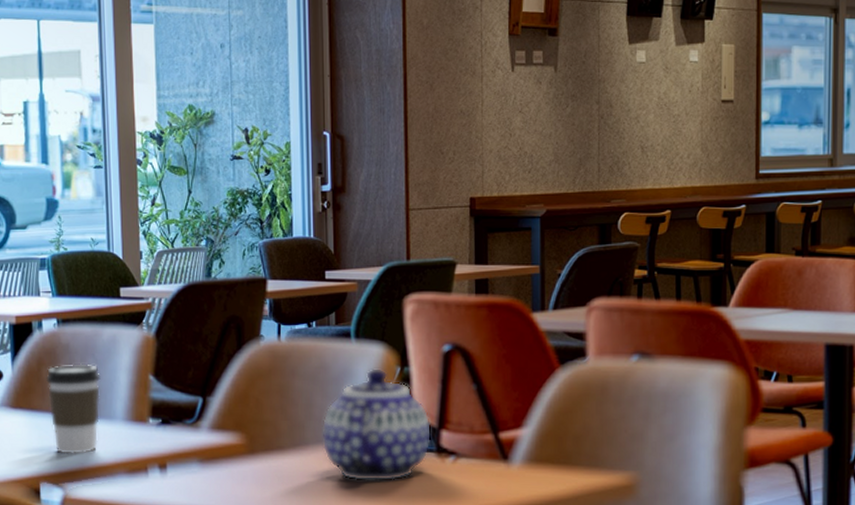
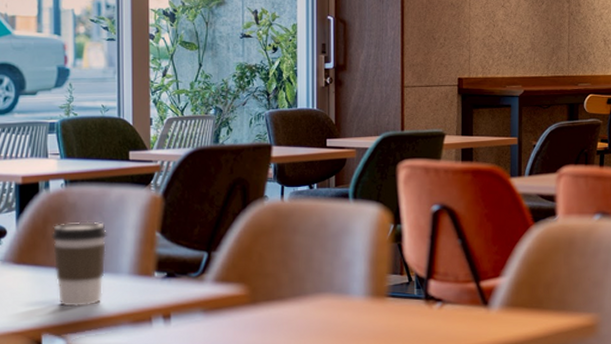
teapot: present [322,368,432,481] -> none [320,226,421,327]

